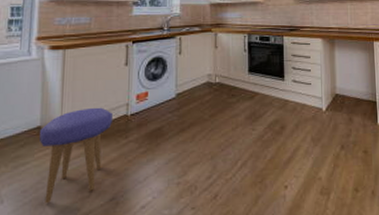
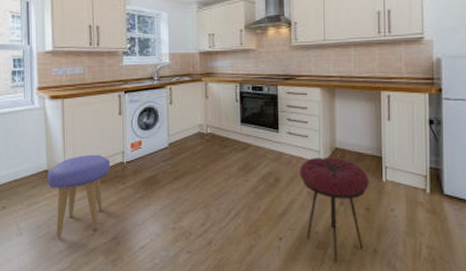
stool: none [303,103,366,208] -> present [299,157,369,263]

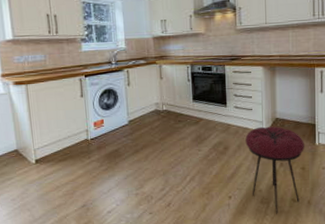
stool: present [47,154,110,238] -> none [17,133,76,209]

